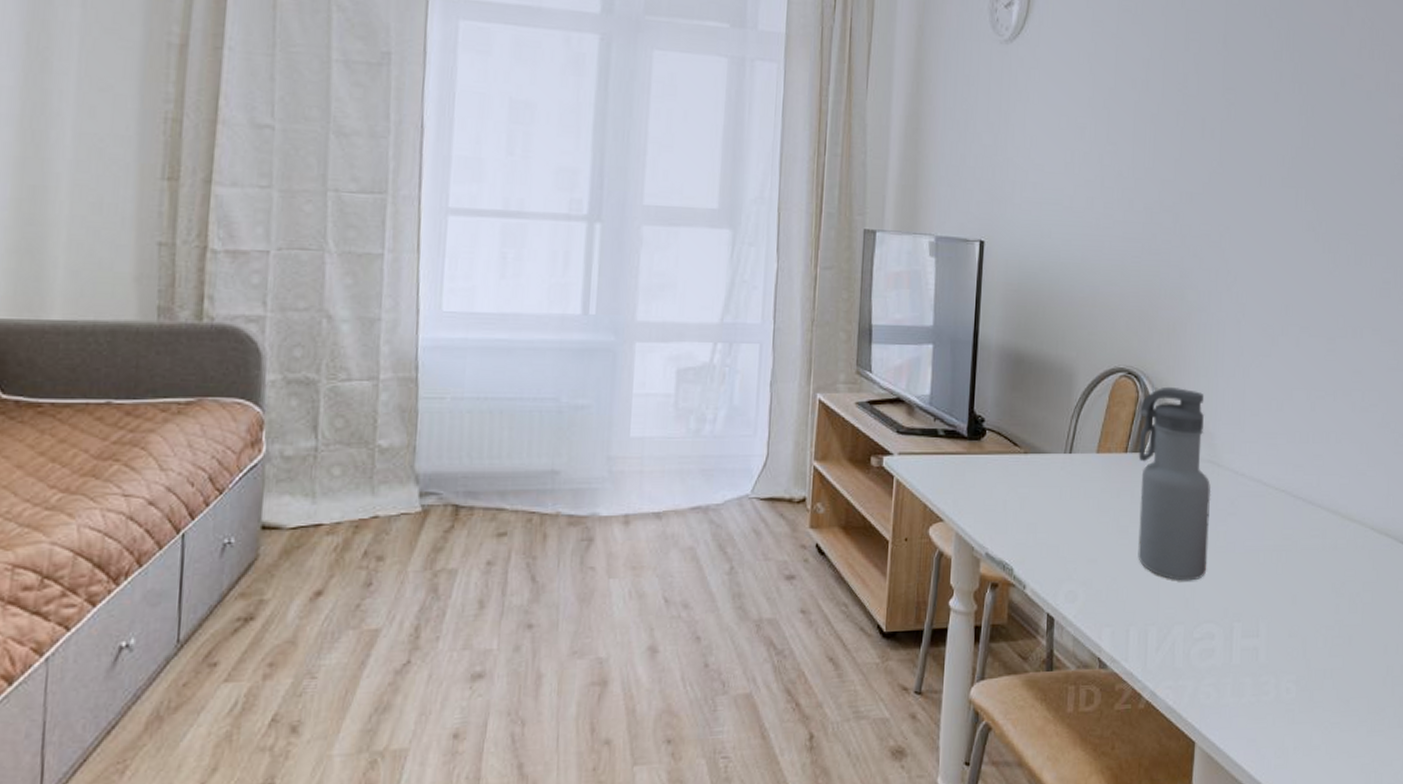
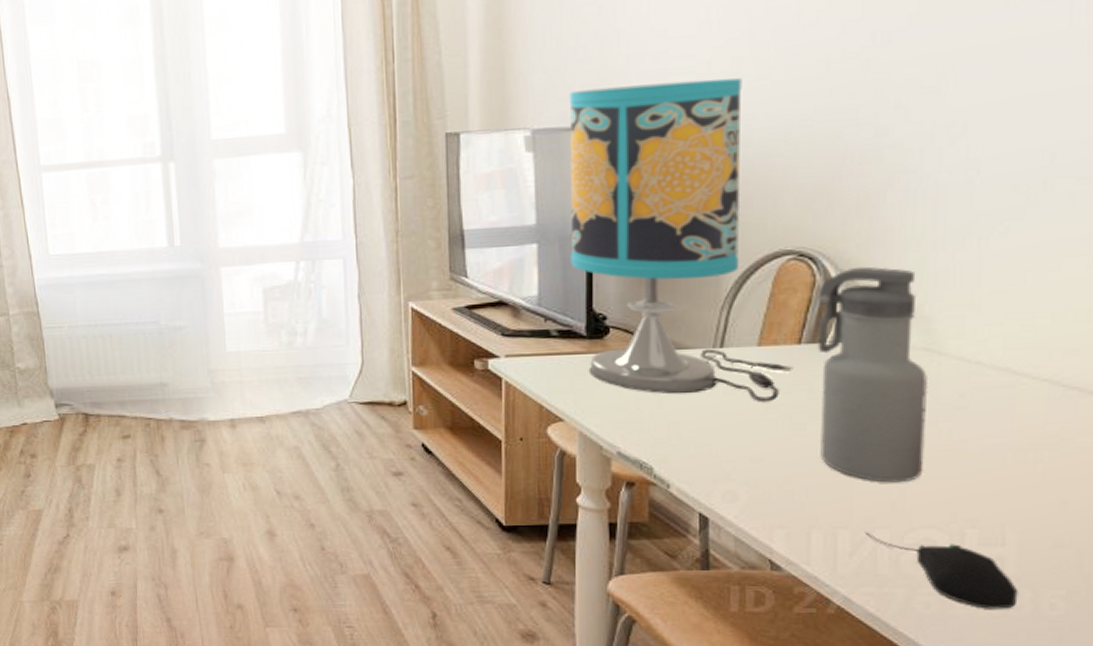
table lamp: none [959,206,1121,505] -> present [569,78,794,401]
computer mouse: none [1167,628,1267,696] -> present [865,532,1018,609]

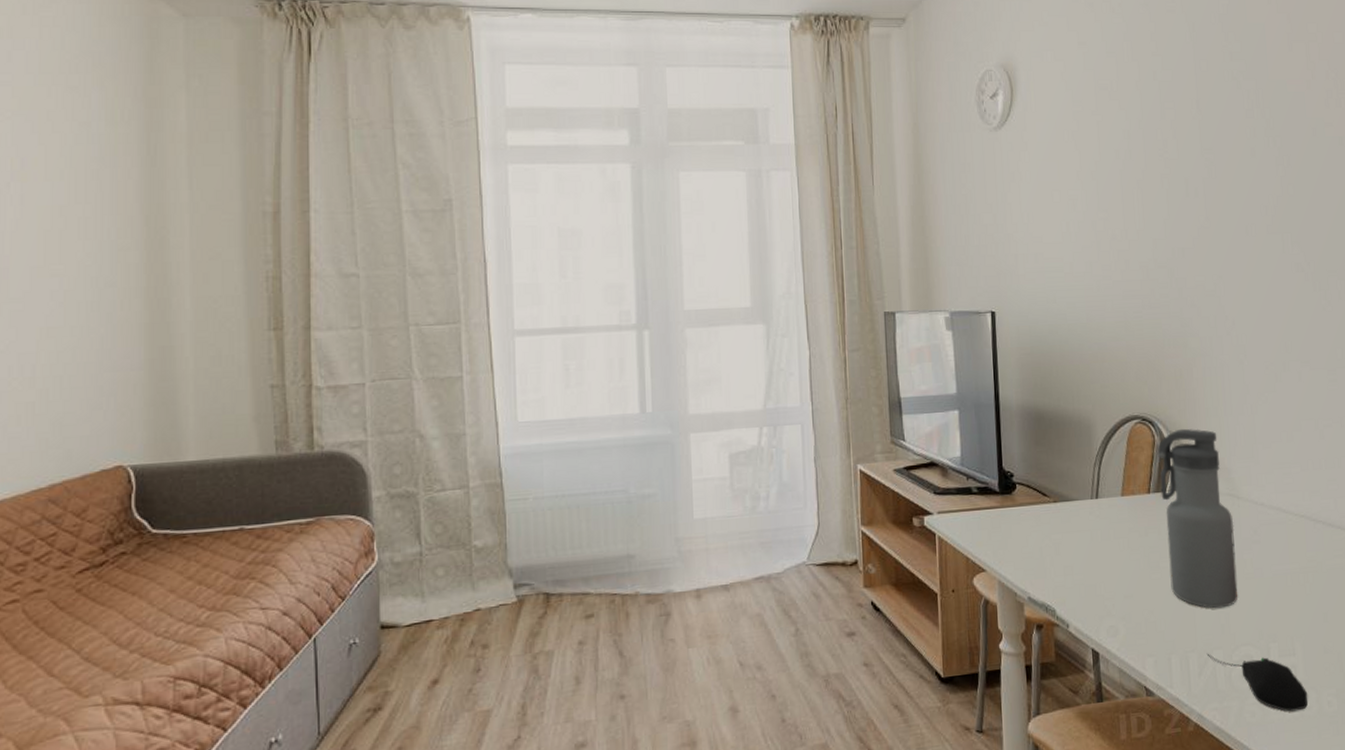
table lamp: present [569,78,794,401] -> none [976,277,1147,544]

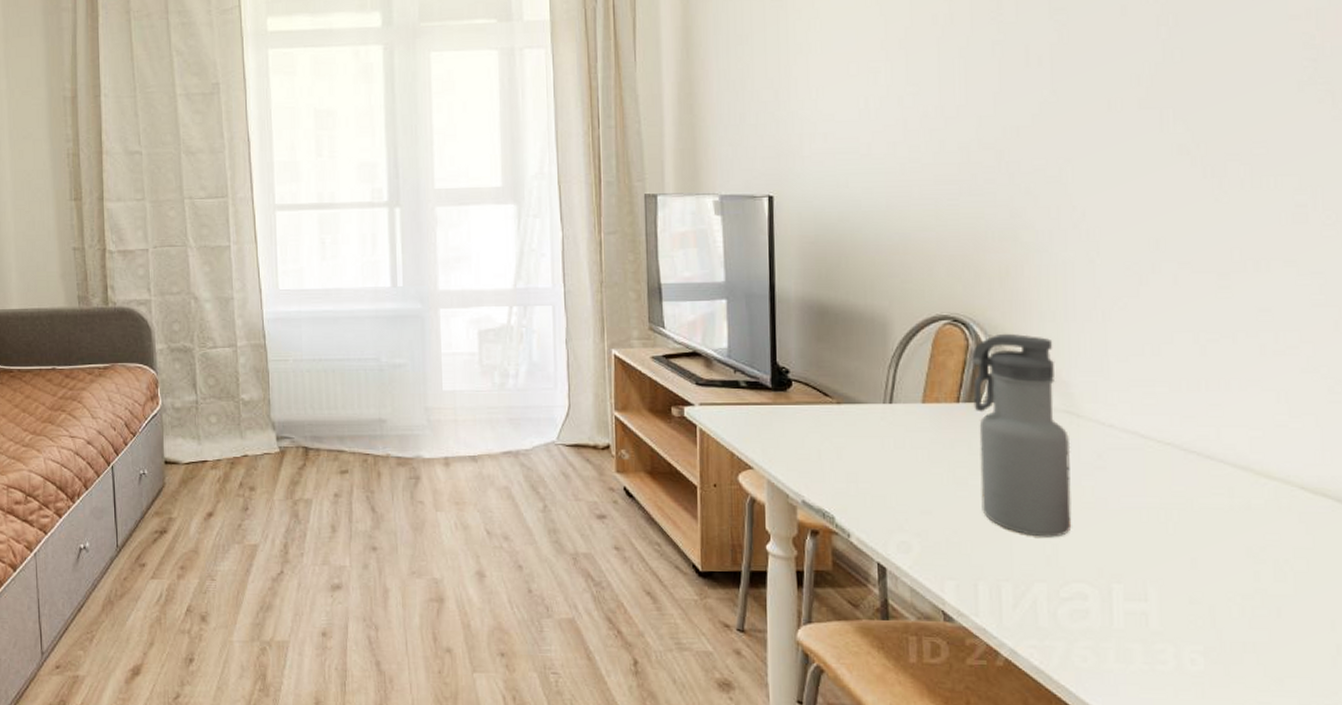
computer mouse: present [1206,653,1308,712] -> none [1025,585,1163,664]

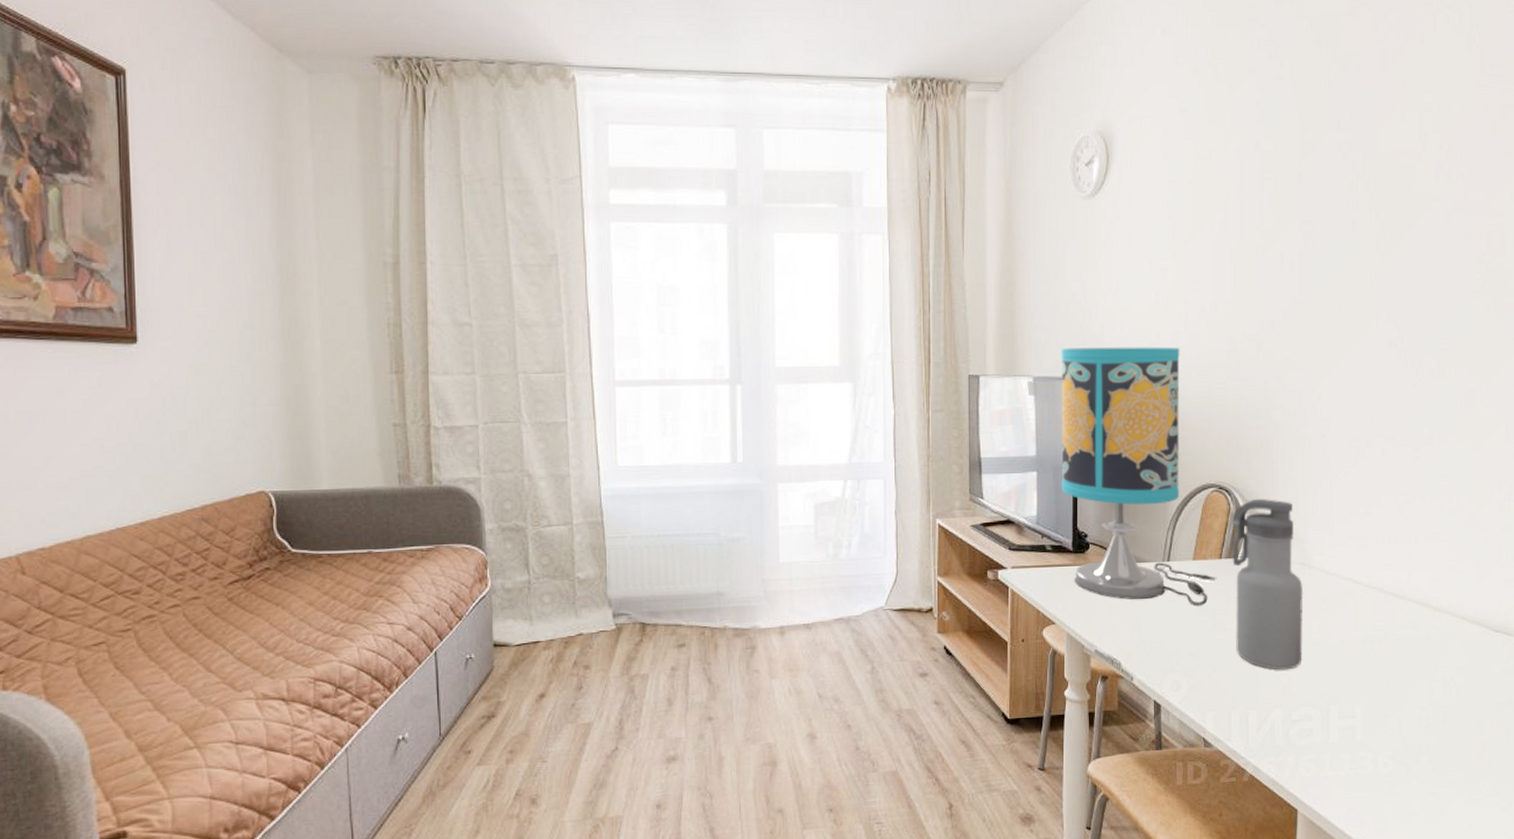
table lamp: none [751,159,954,455] -> present [1061,347,1217,605]

